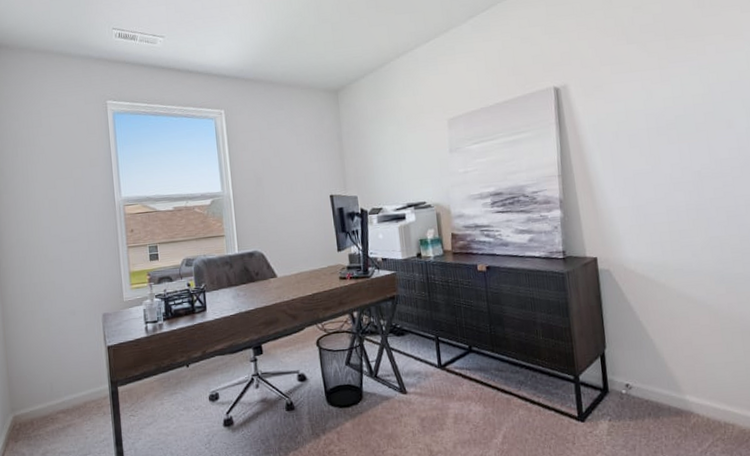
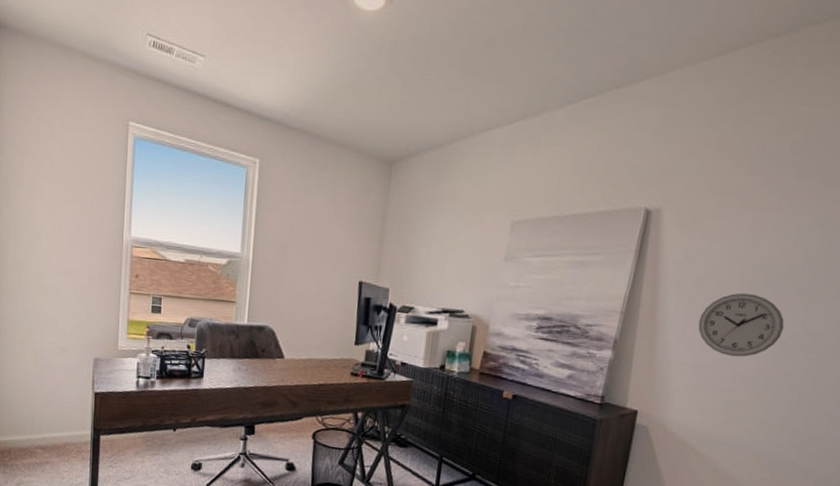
wall clock: none [624,138,696,194] -> present [698,293,785,357]

